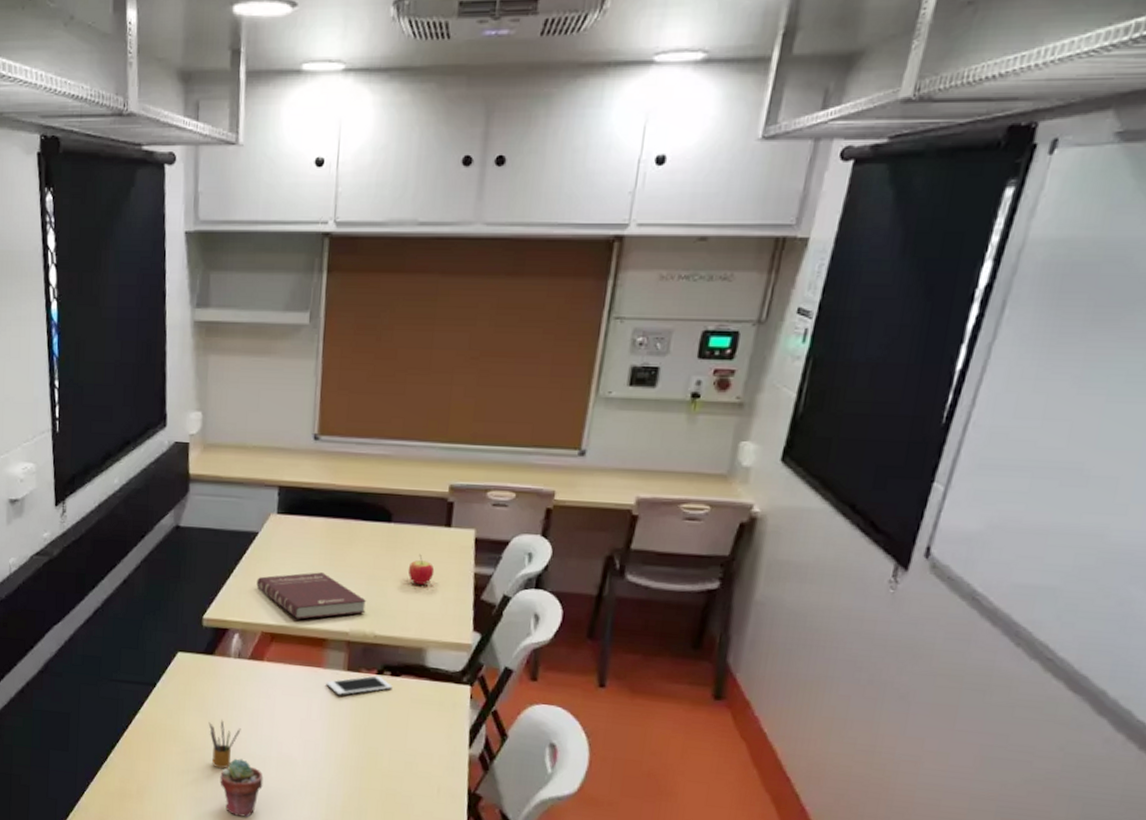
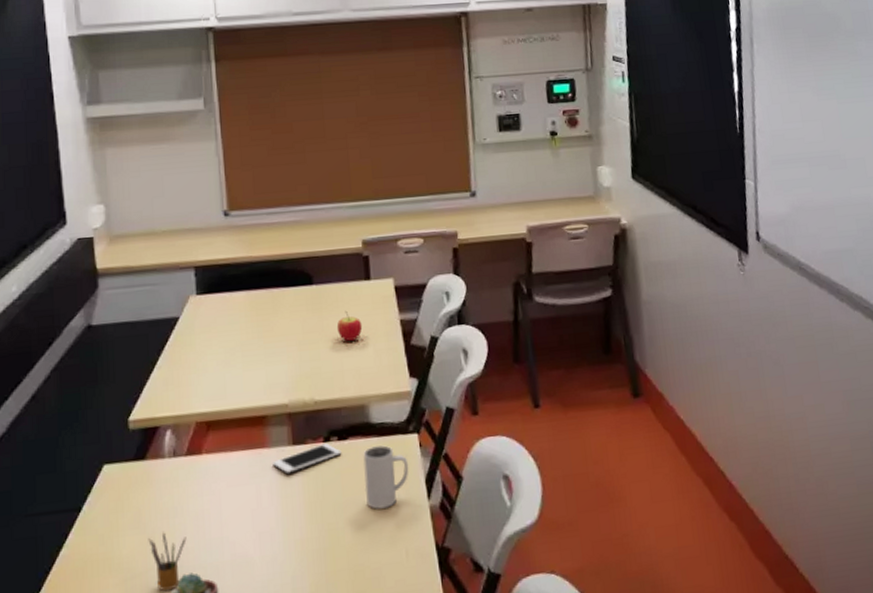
book: present [256,572,367,619] -> none [183,347,302,401]
mug: none [408,688,456,747] -> present [363,445,409,509]

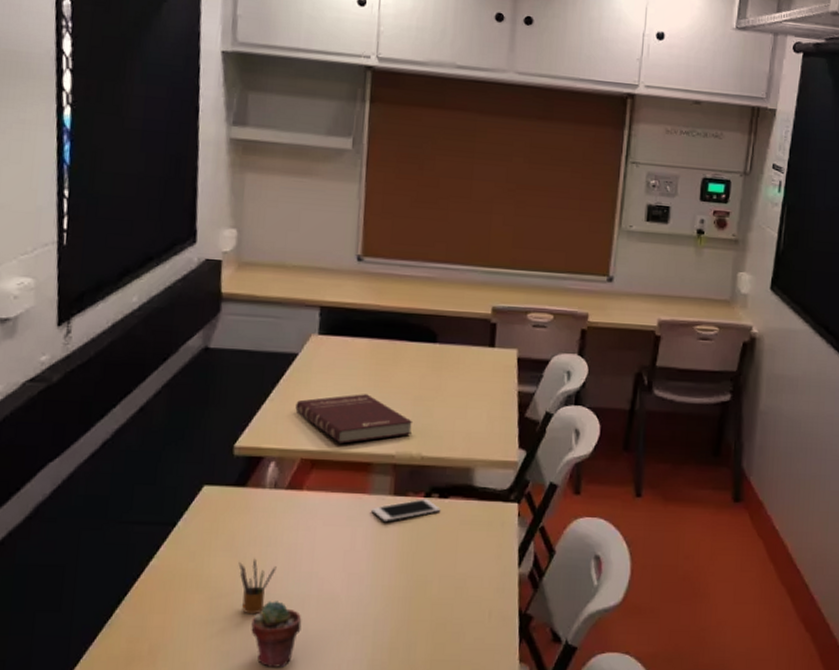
book: none [183,347,302,401] -> present [295,394,413,444]
apple: present [336,310,363,342] -> none [453,373,480,405]
mug: present [363,445,409,509] -> none [458,509,505,569]

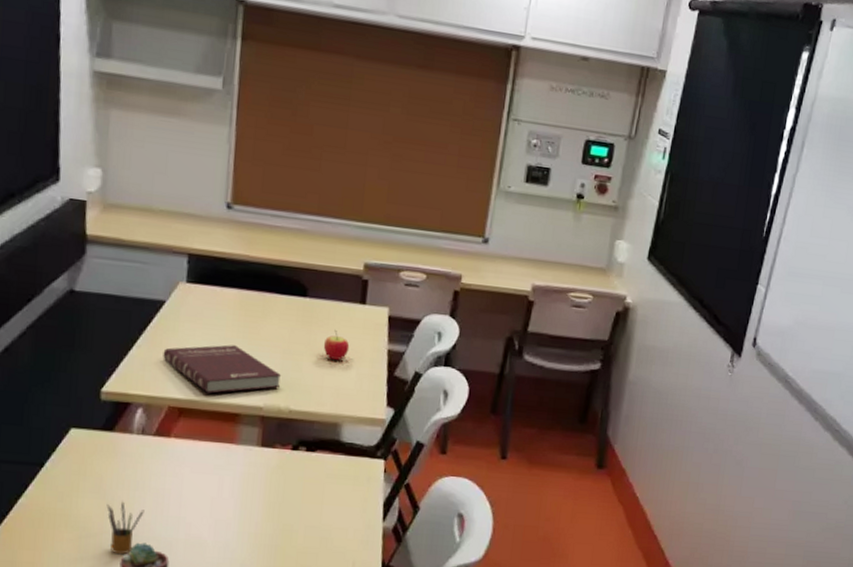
cell phone: present [371,499,441,521] -> none [239,451,308,472]
apple: none [453,373,480,405] -> present [323,329,350,361]

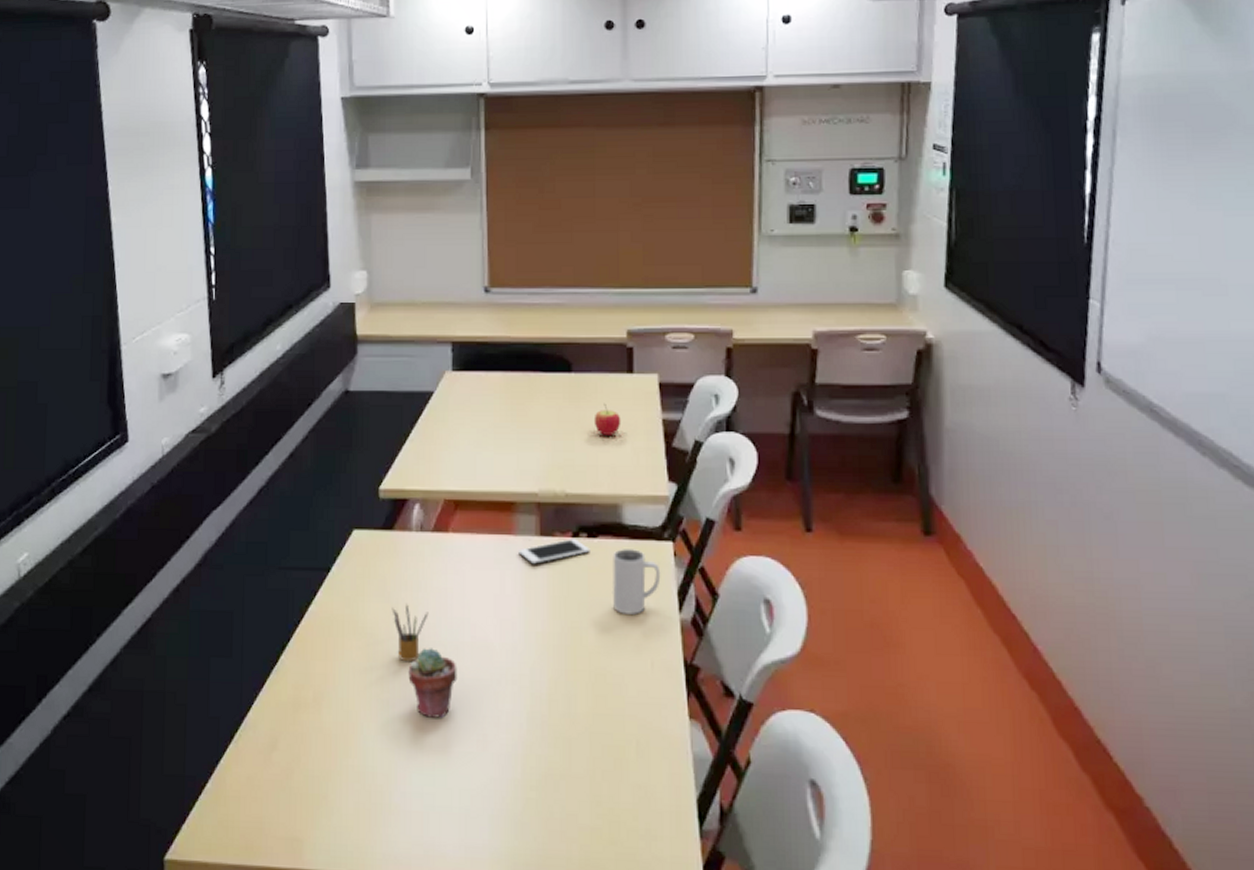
book: present [163,345,282,394] -> none [435,430,554,483]
cell phone: none [239,451,308,472] -> present [518,539,590,564]
mug: none [323,463,371,521] -> present [612,549,661,614]

